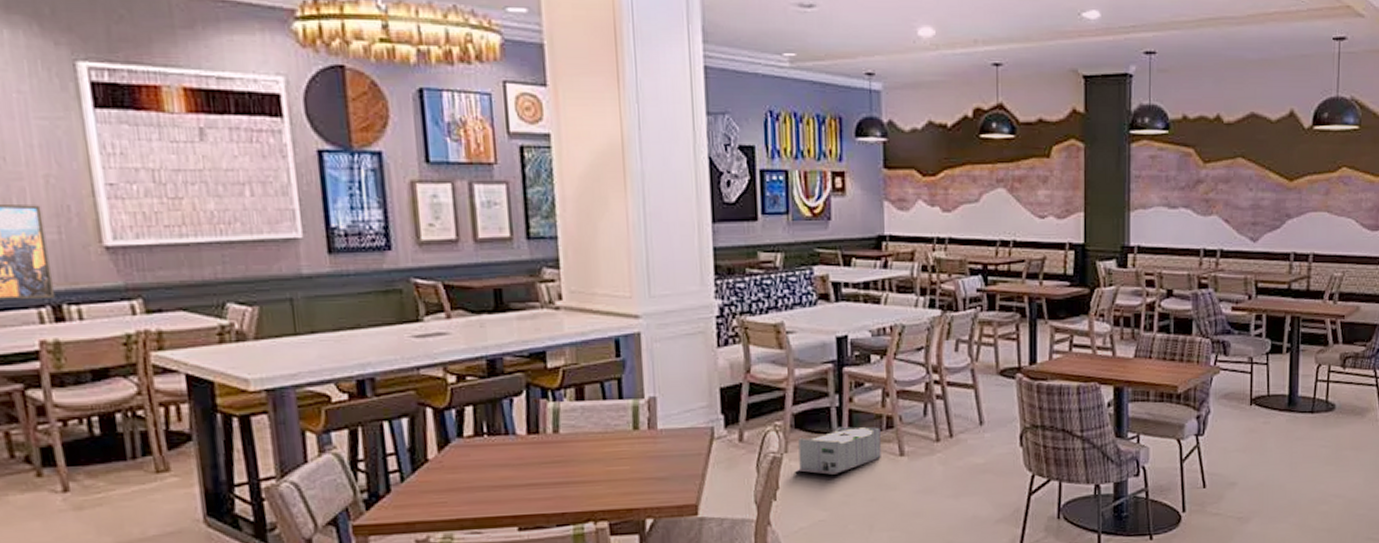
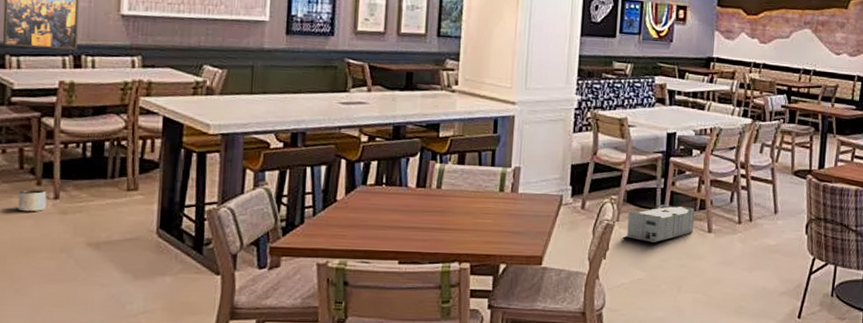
planter: none [15,482,55,512] -> present [18,189,47,212]

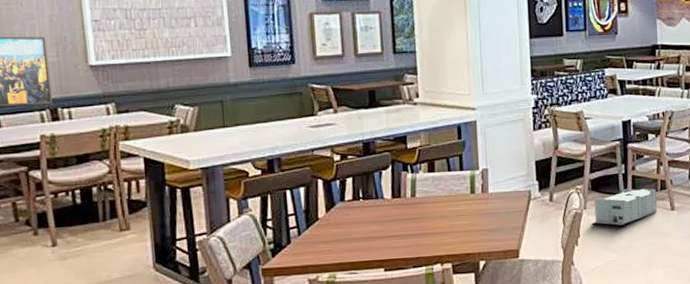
planter: present [18,189,47,212] -> none [18,239,46,262]

